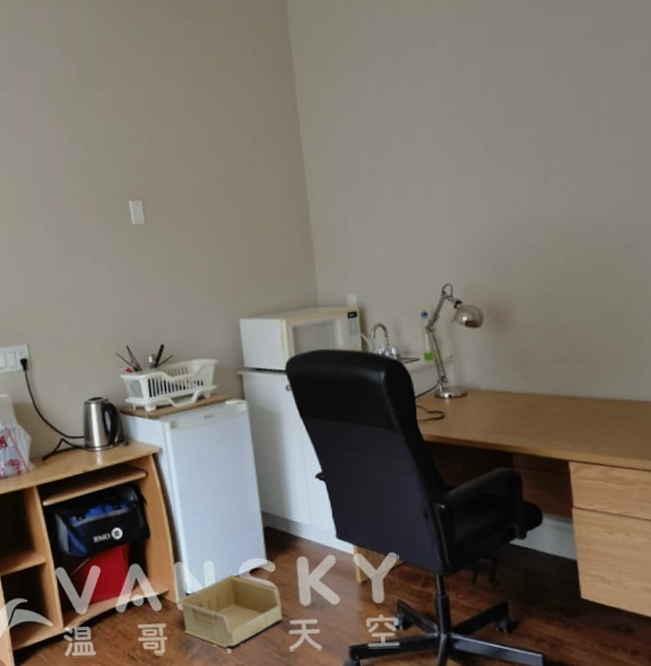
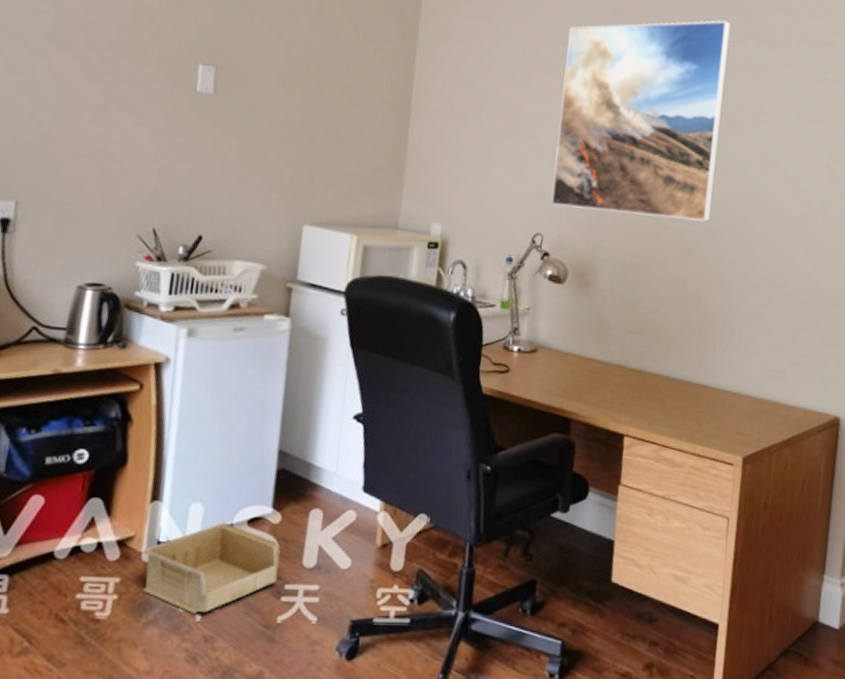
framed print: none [438,20,622,254] -> present [551,20,731,222]

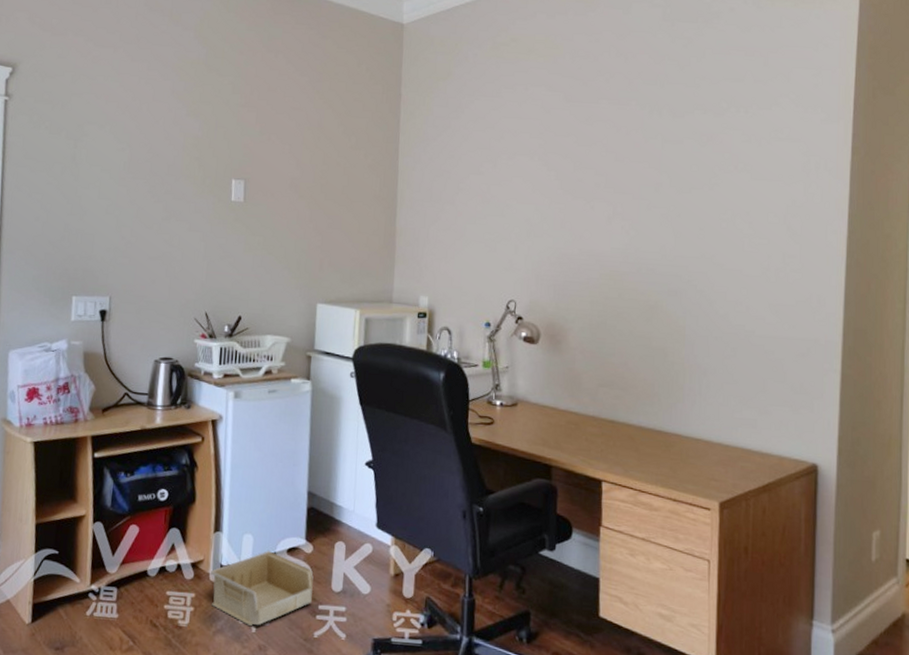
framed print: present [551,20,731,222] -> none [521,95,677,282]

